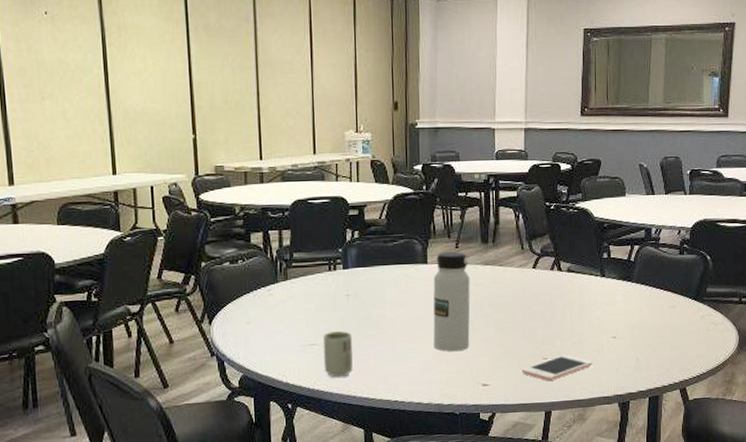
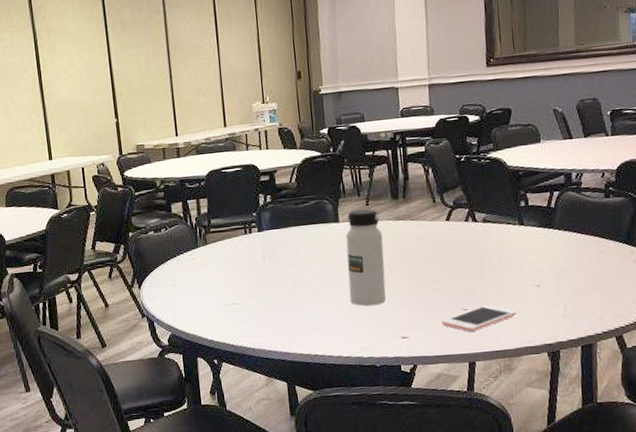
cup: present [323,330,353,378] -> none [243,289,273,334]

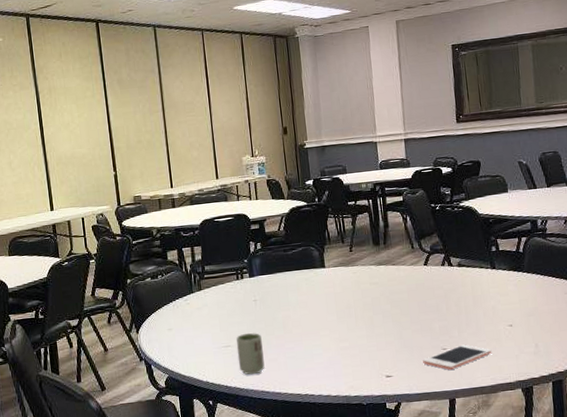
cup: none [243,289,273,334] -> present [236,332,265,375]
water bottle: present [345,208,386,306] -> none [331,254,371,347]

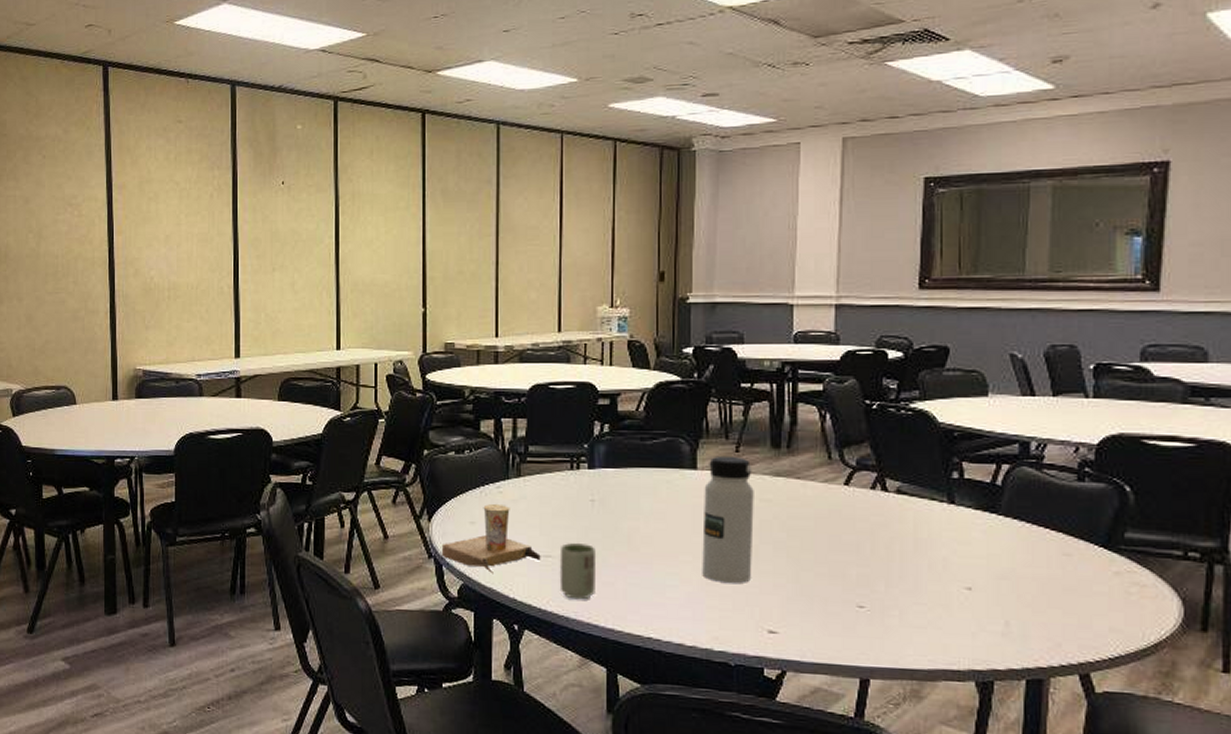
cup: none [149,312,223,366] -> present [441,503,541,575]
water bottle: none [331,254,371,347] -> present [702,455,754,583]
cell phone: present [423,344,492,370] -> none [826,604,935,638]

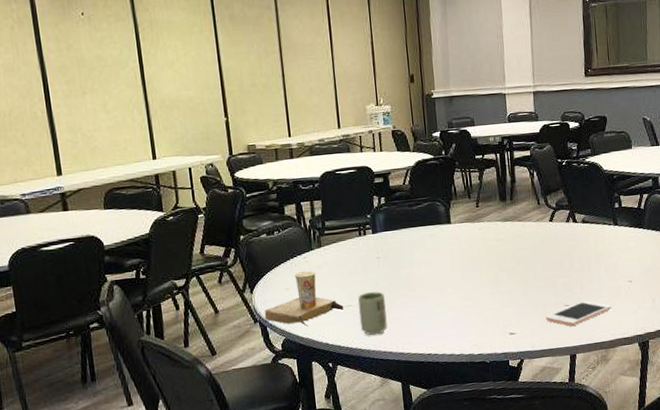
water bottle: present [702,455,754,583] -> none [457,210,495,305]
cell phone: none [826,604,935,638] -> present [546,300,612,326]

